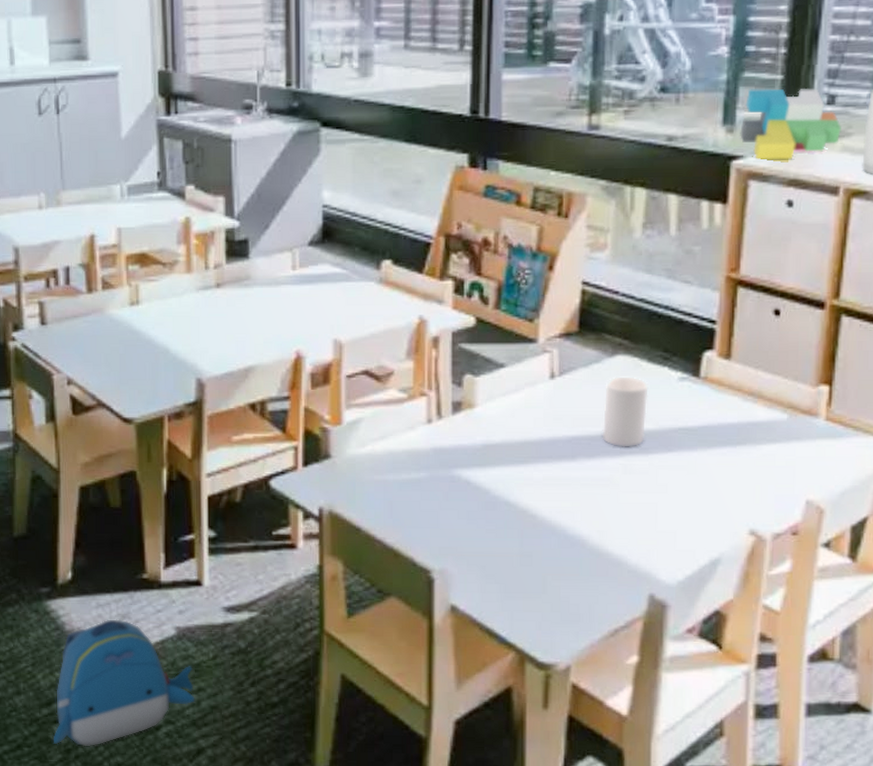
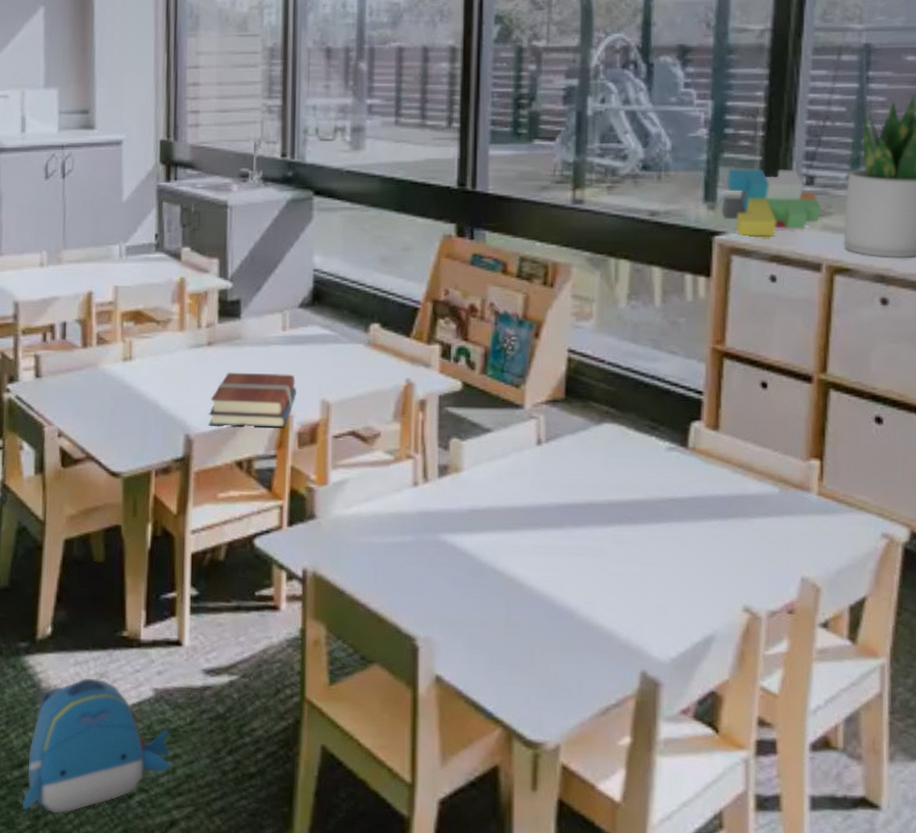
books: none [220,313,309,369] -> present [209,372,297,428]
cup: present [602,376,649,447] -> none [590,444,636,517]

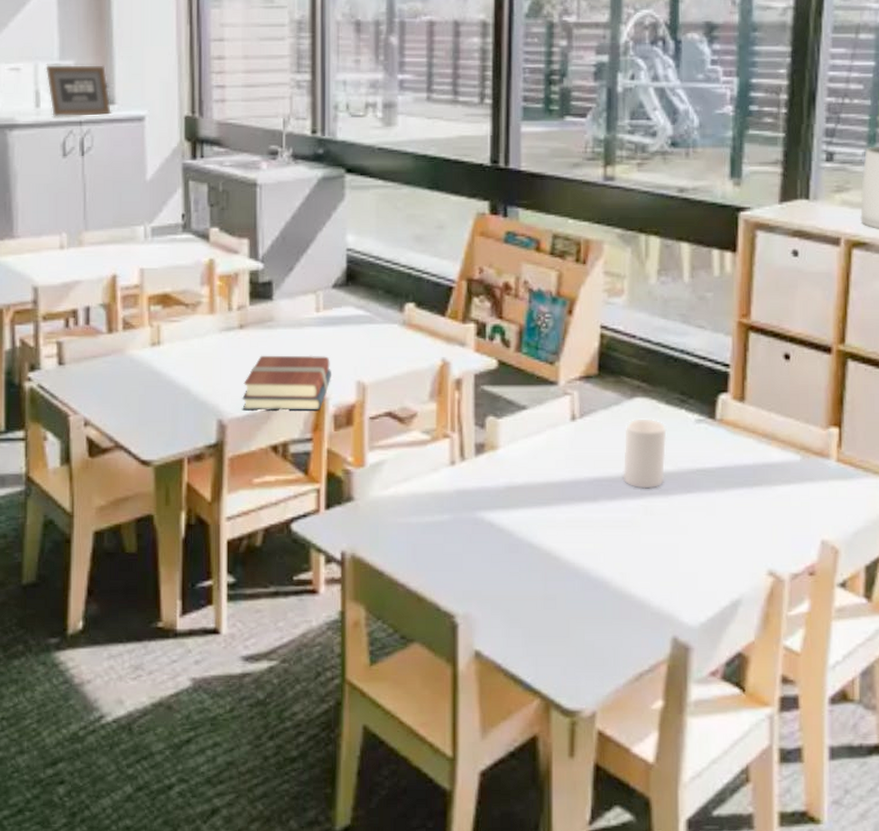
backpack: present [23,677,170,814] -> none [58,671,210,810]
picture frame: none [31,92,91,142] -> present [46,65,111,117]
cup: none [590,444,636,517] -> present [623,418,667,489]
building blocks: present [721,169,821,237] -> none [746,145,840,212]

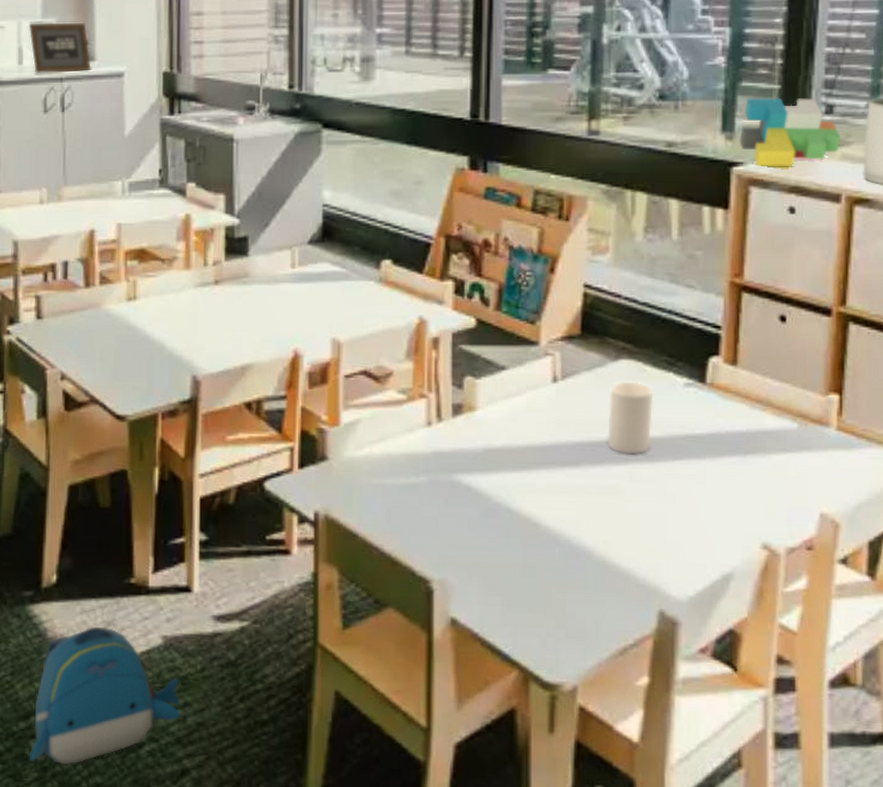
backpack: none [58,671,210,810] -> present [30,626,181,765]
books: present [242,355,332,411] -> none [216,311,307,368]
building blocks: none [746,145,840,212] -> present [739,98,841,167]

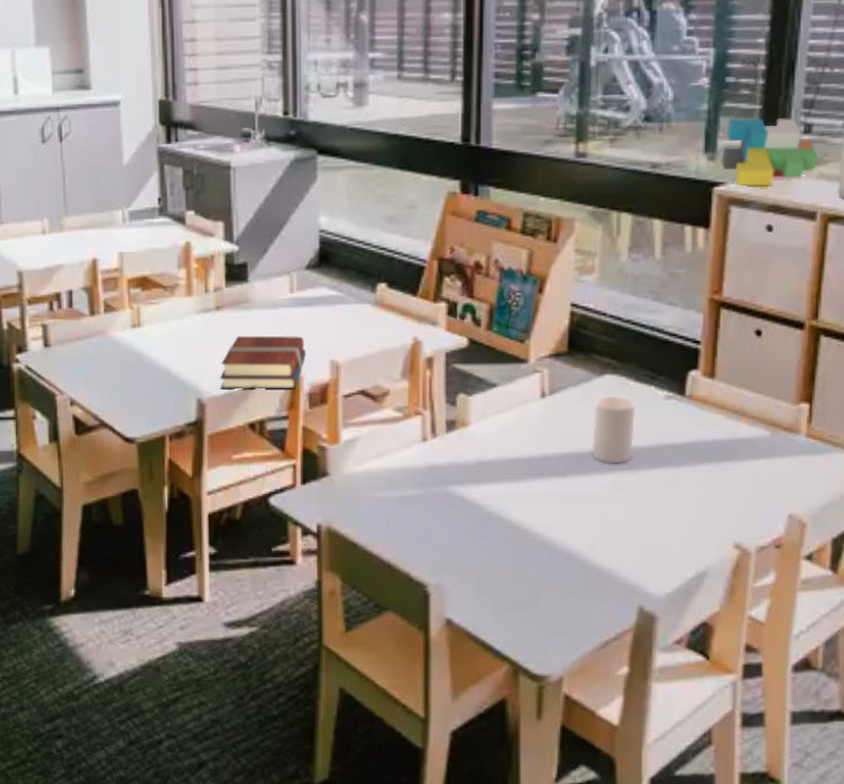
picture frame: present [28,22,91,74] -> none [23,50,87,104]
backpack: present [30,626,181,765] -> none [57,635,197,762]
books: none [216,311,307,368] -> present [220,335,307,389]

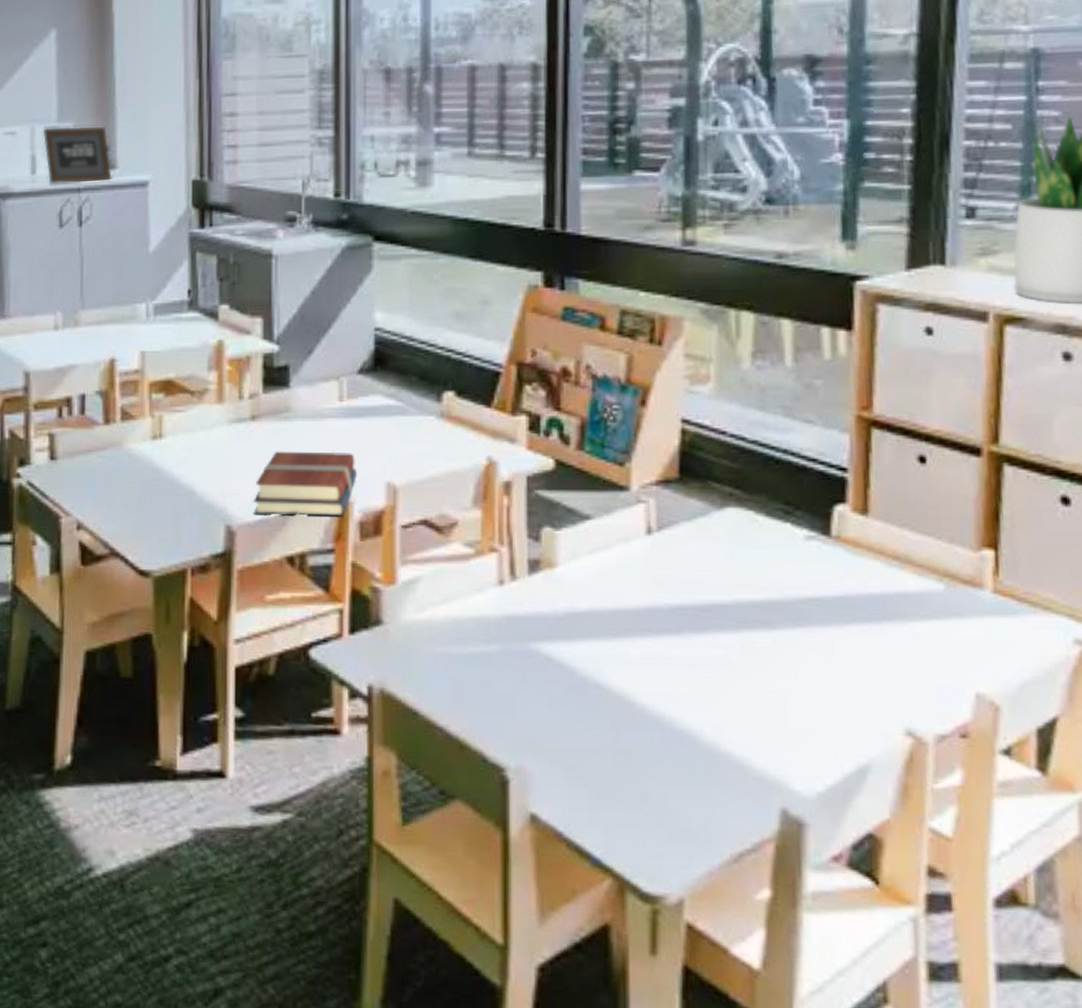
picture frame: none [23,50,87,104] -> present [43,126,112,185]
cup: present [591,395,636,464] -> none [712,533,768,621]
building blocks: present [721,118,818,187] -> none [863,200,985,281]

